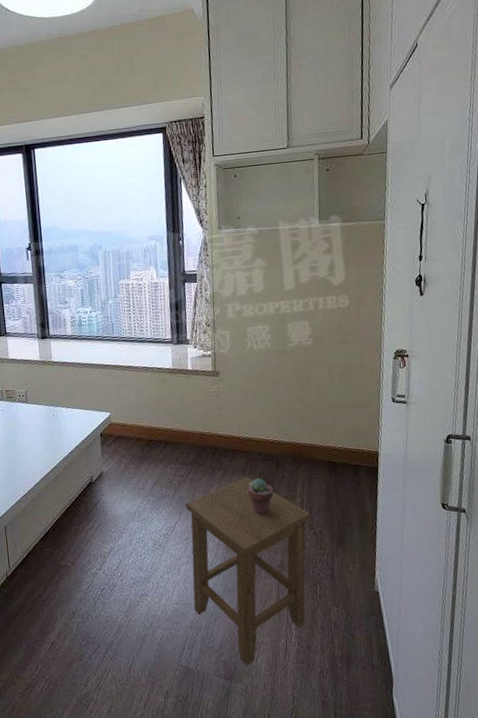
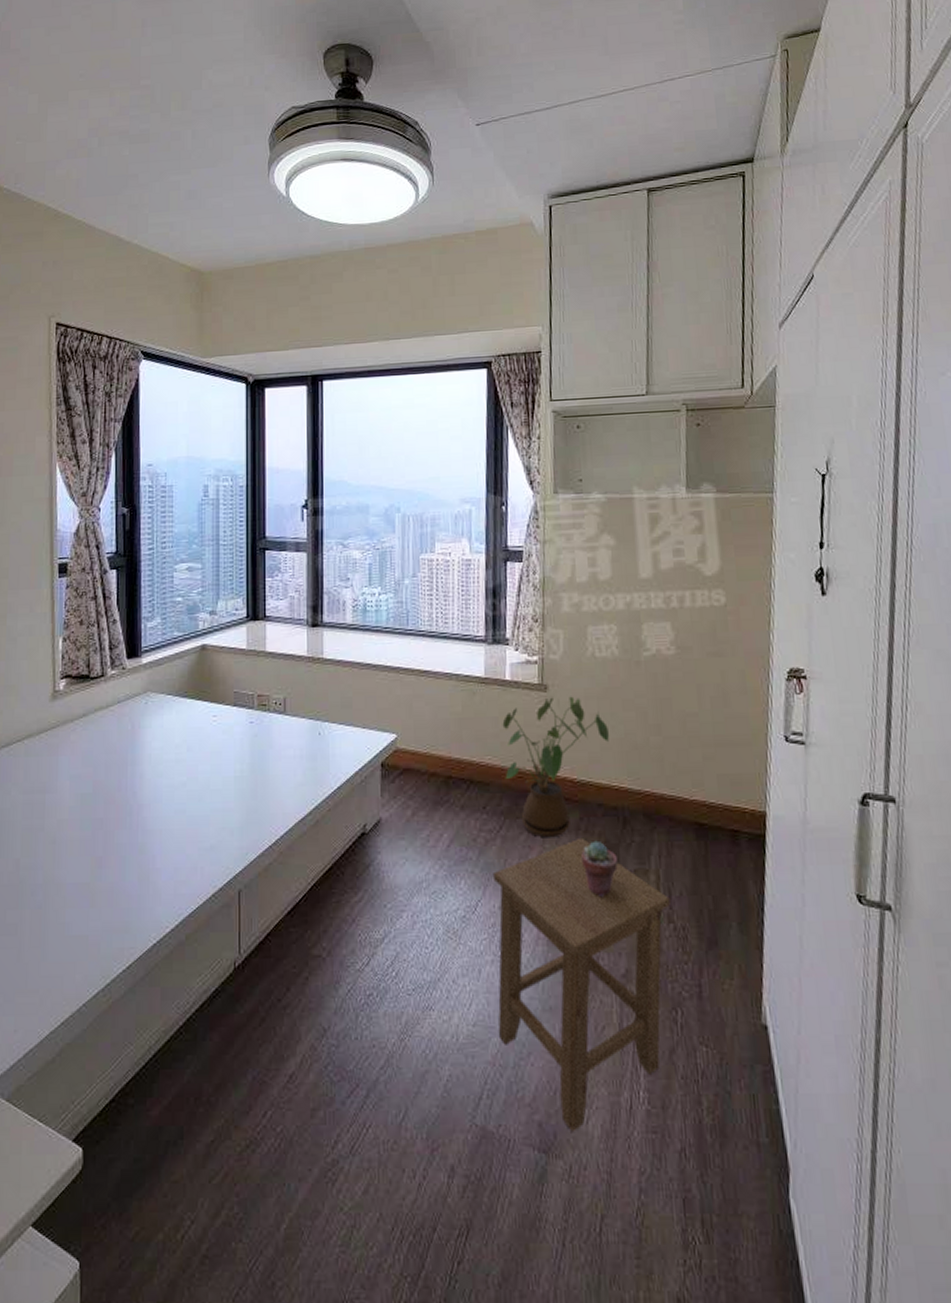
house plant: none [187,379,266,478] -> present [502,696,610,838]

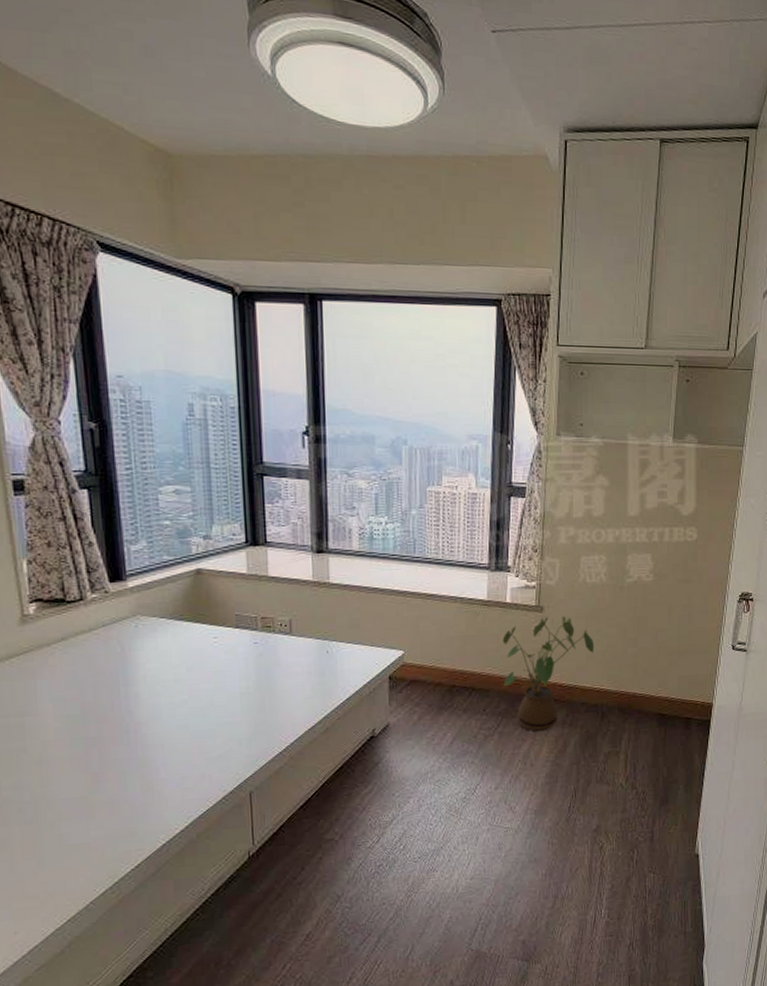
stool: present [492,837,671,1132] -> none [490,730,635,944]
potted succulent: present [581,840,618,898] -> none [566,731,595,775]

